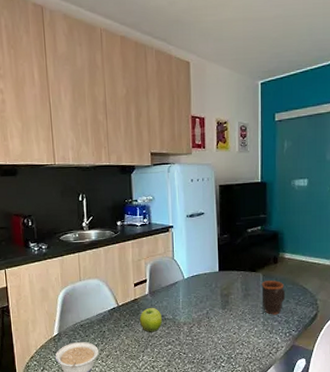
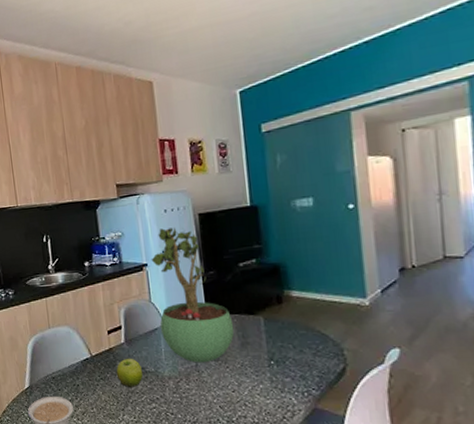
potted plant: none [176,195,239,311] -> present [151,227,235,363]
mug: present [261,280,286,315] -> none [263,325,298,369]

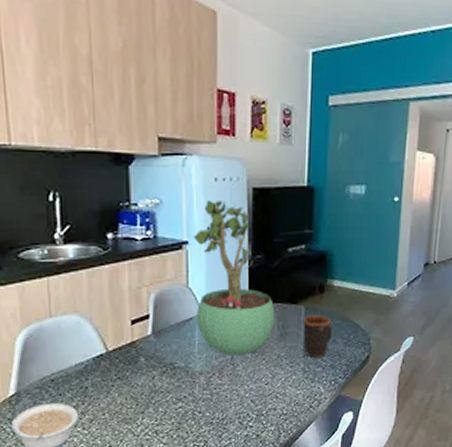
fruit: present [116,358,143,387] -> none [138,352,171,386]
mug: none [263,325,298,369] -> present [303,315,333,359]

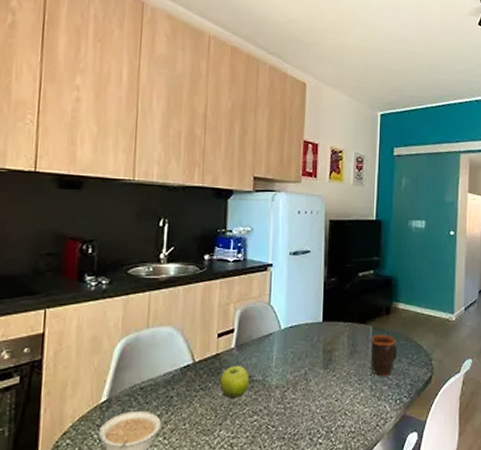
fruit: none [138,352,171,386] -> present [219,365,250,398]
potted plant: present [193,200,275,356] -> none [276,230,346,371]

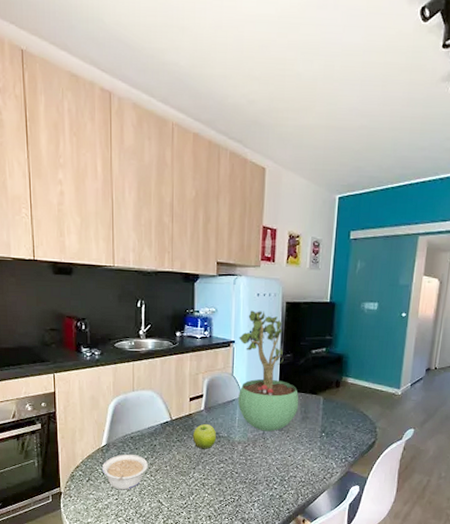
potted plant: none [276,230,346,371] -> present [238,310,299,432]
mug: present [371,335,398,377] -> none [321,404,345,440]

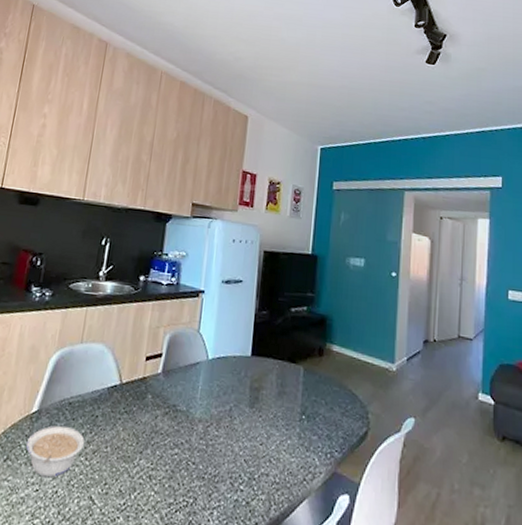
fruit: present [192,423,217,449] -> none [143,391,174,427]
potted plant: present [238,310,299,432] -> none [202,257,275,409]

